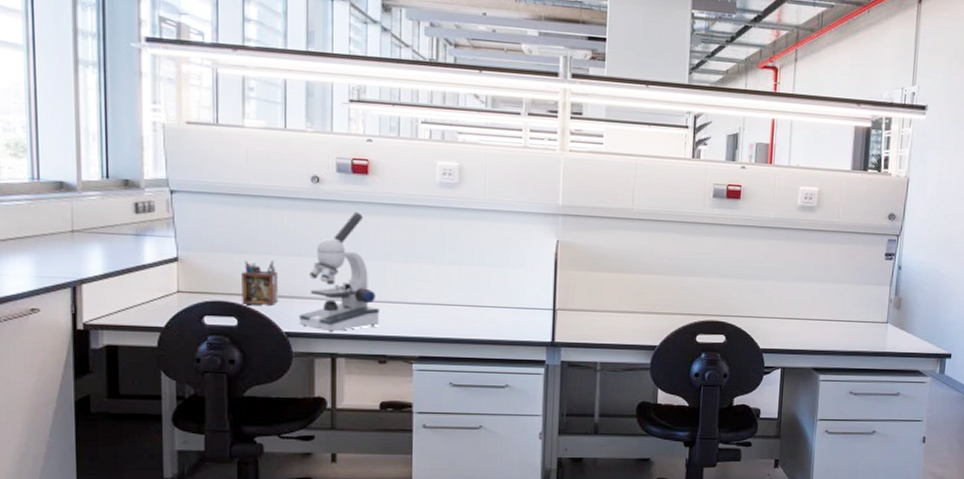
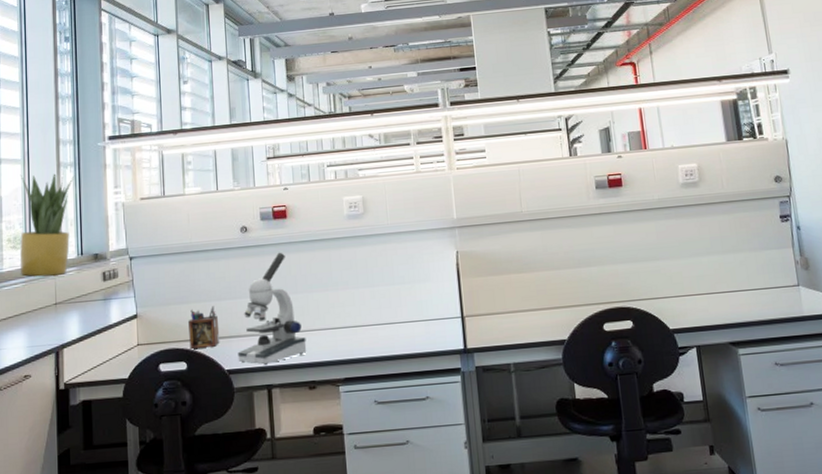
planter: none [22,64,99,198] -> present [20,173,75,277]

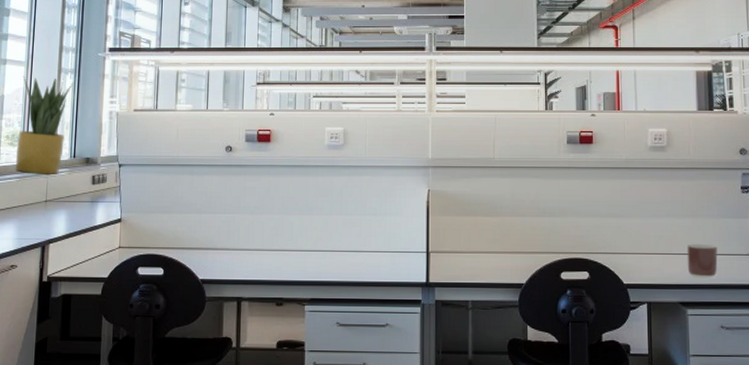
desk organizer: present [188,306,220,350] -> none [168,218,197,257]
microscope: present [237,252,307,366] -> none [212,173,278,279]
mug: none [730,279,765,315] -> present [686,243,718,278]

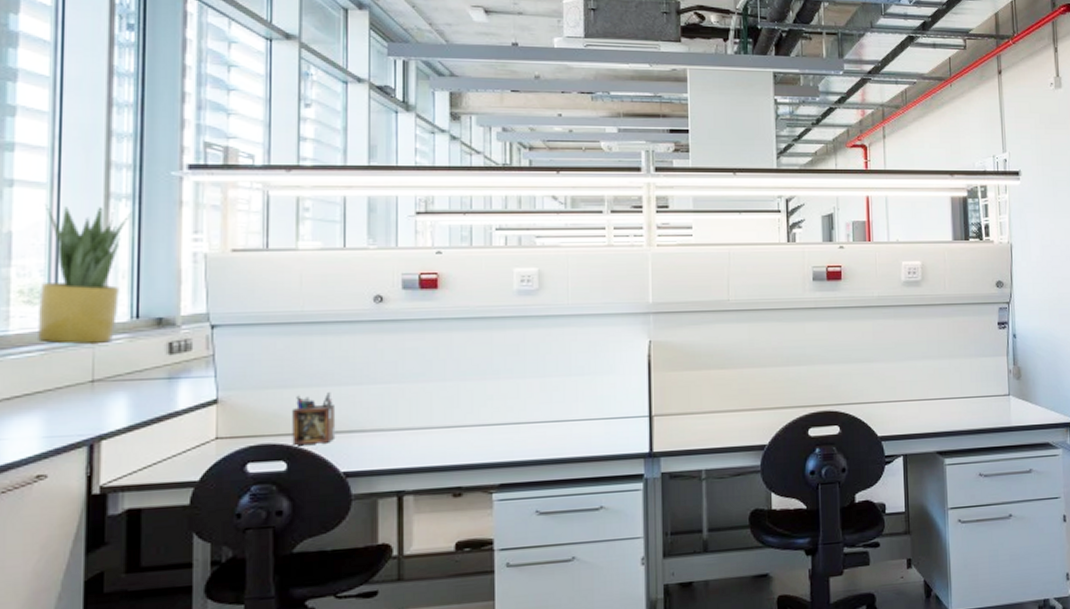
desk organizer: none [168,218,197,257] -> present [292,392,336,446]
mug: present [686,243,718,278] -> none [943,386,976,424]

